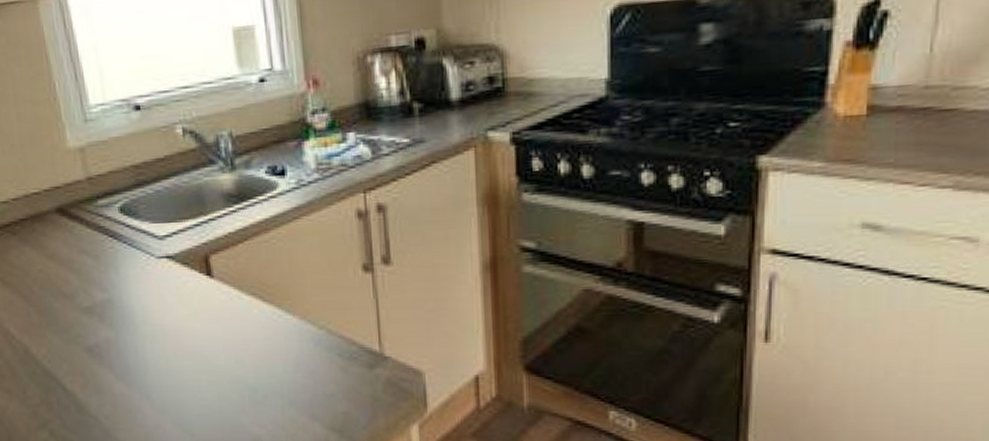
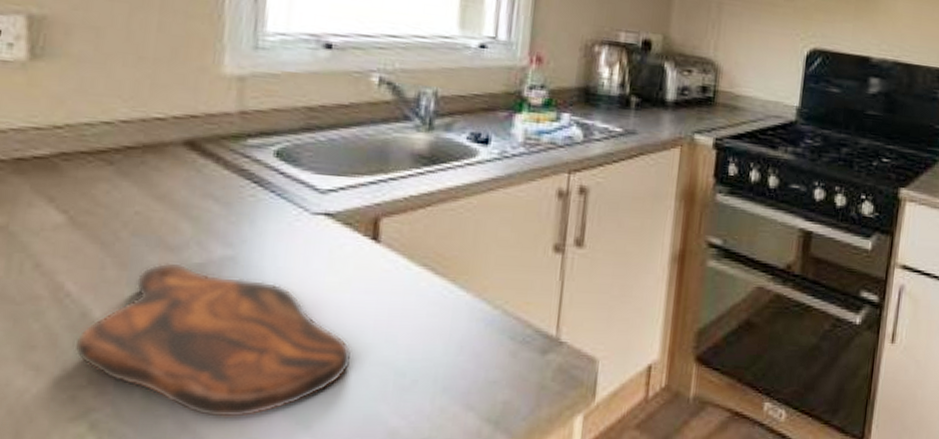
cutting board: none [26,308,214,428] -> present [74,262,353,419]

